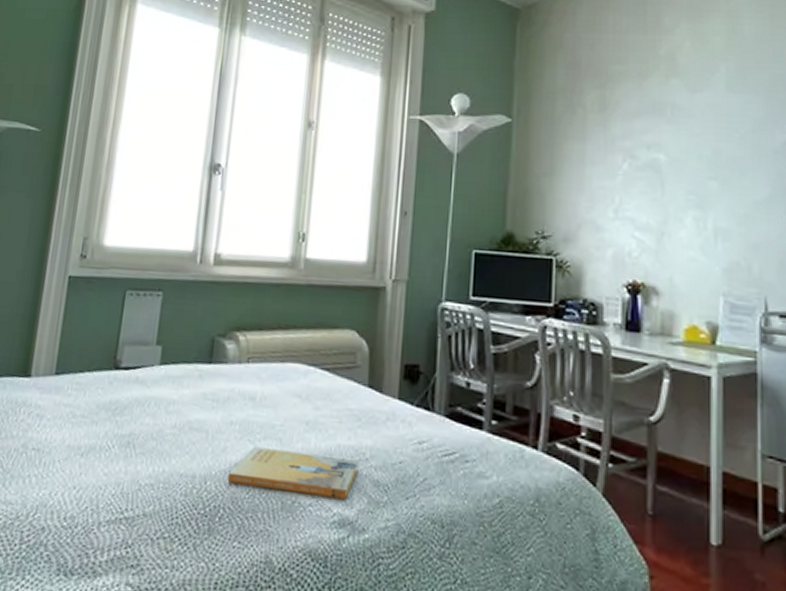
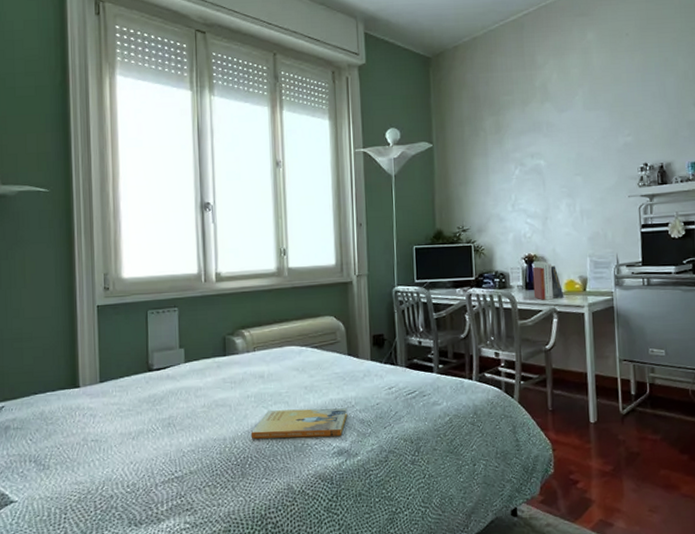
books: none [637,292,682,352] -> present [532,261,564,300]

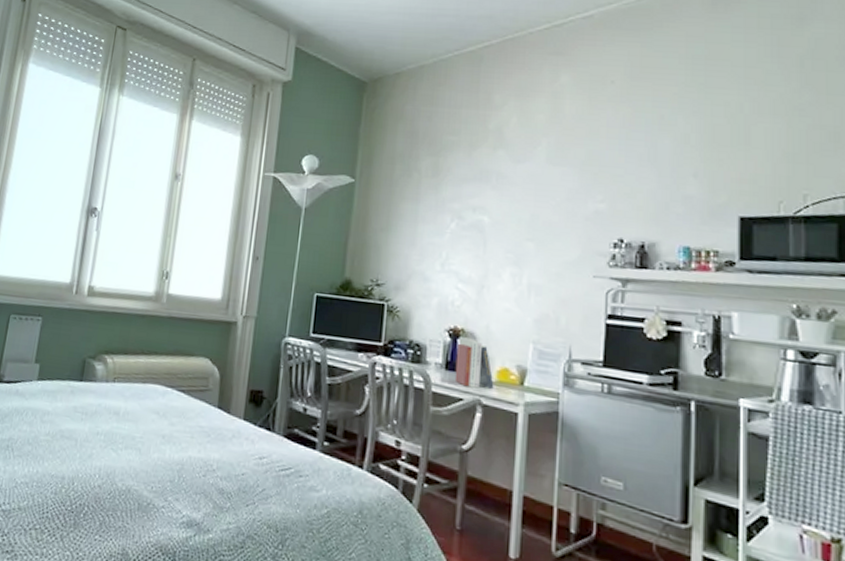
book: present [250,408,348,439] -> none [92,455,207,505]

